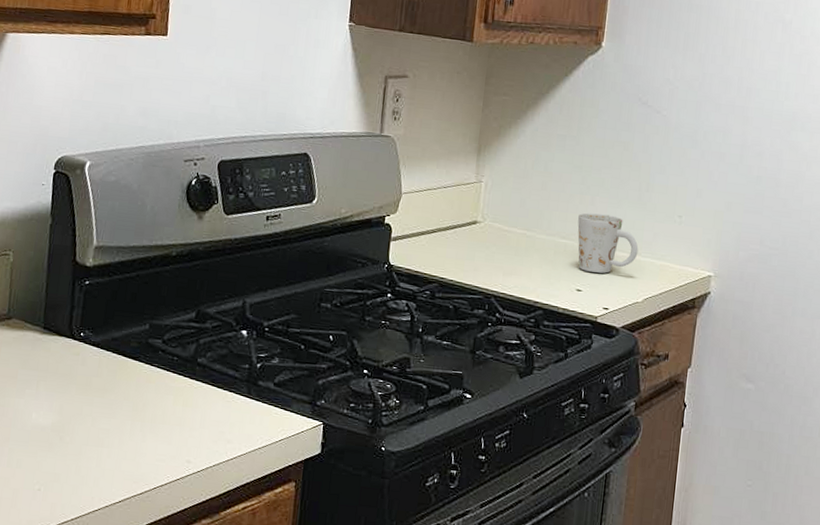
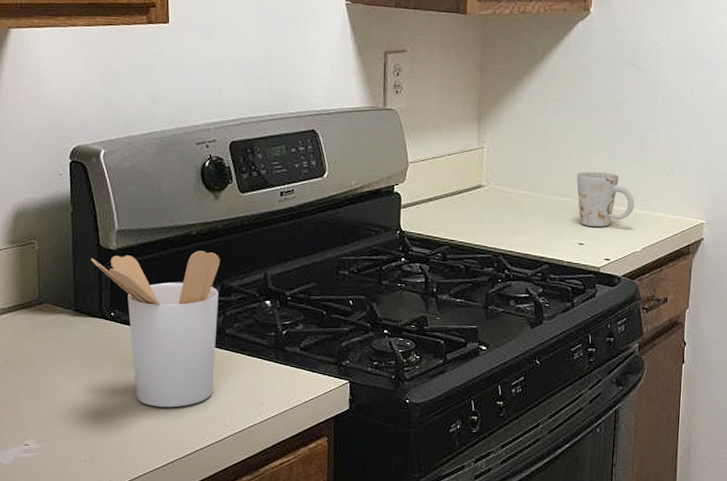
utensil holder: none [65,272,198,439] -> present [91,250,220,408]

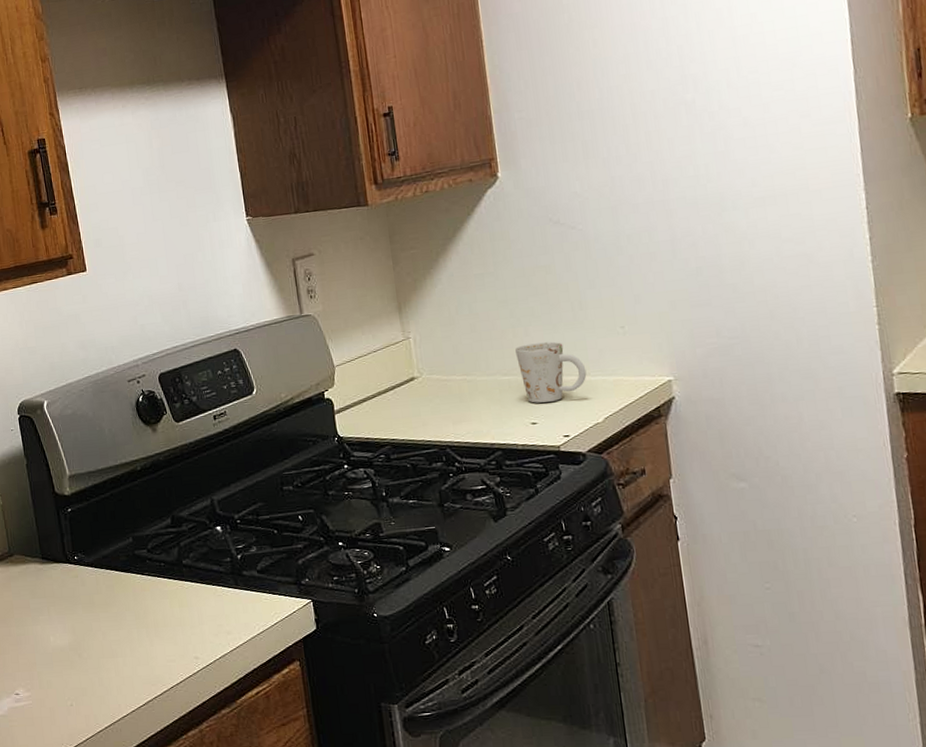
utensil holder: present [91,250,220,408] -> none [49,484,180,646]

